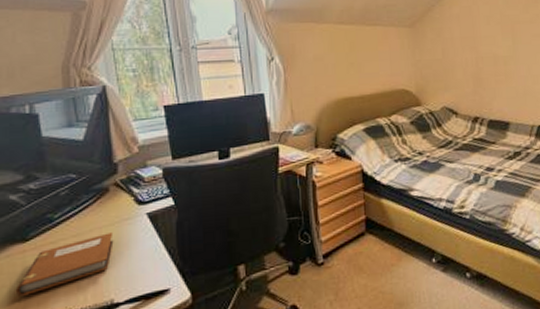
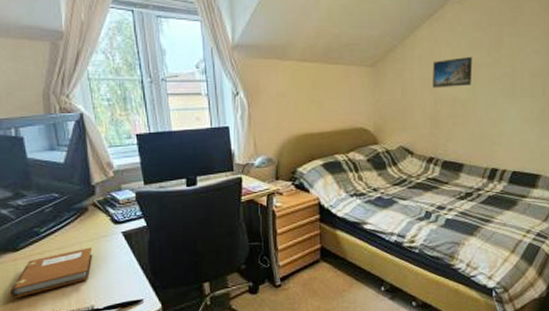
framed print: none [471,13,512,47] -> present [432,56,473,88]

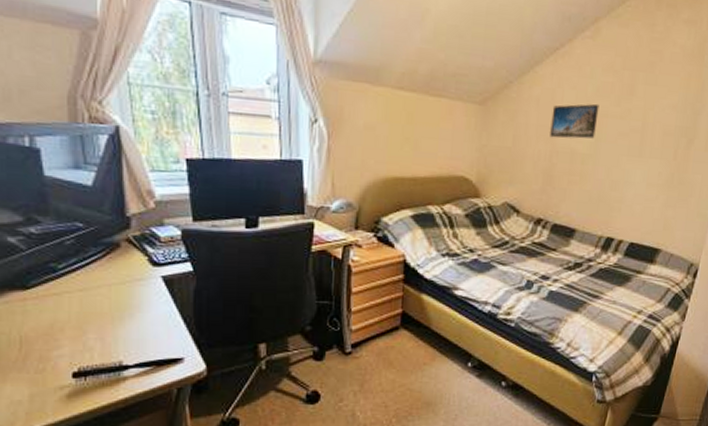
notebook: present [10,247,93,298] -> none [17,291,124,345]

